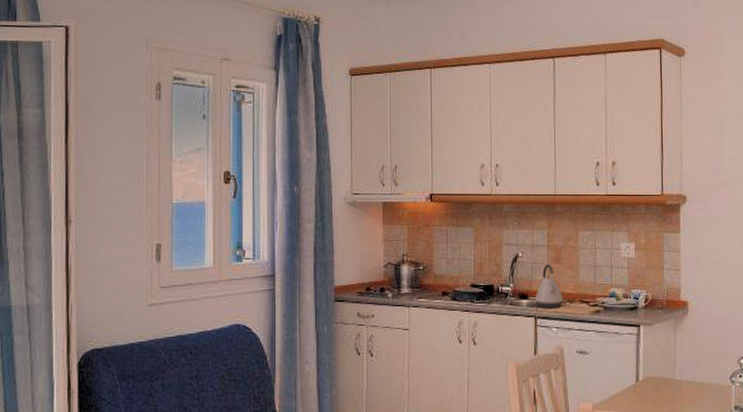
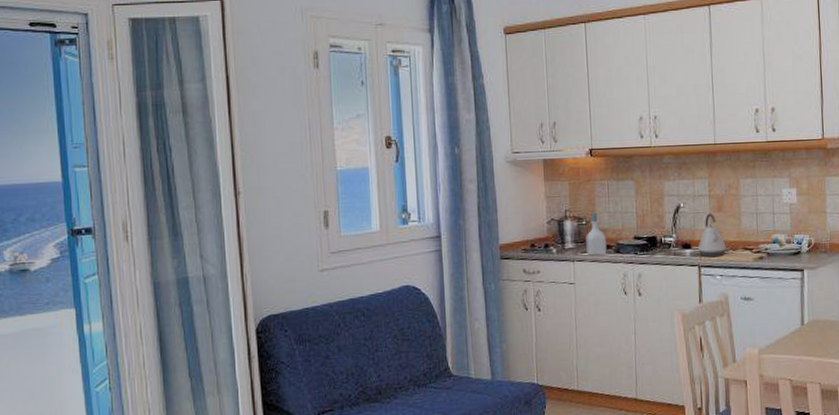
soap bottle: none [422,258,443,303] -> present [586,212,607,257]

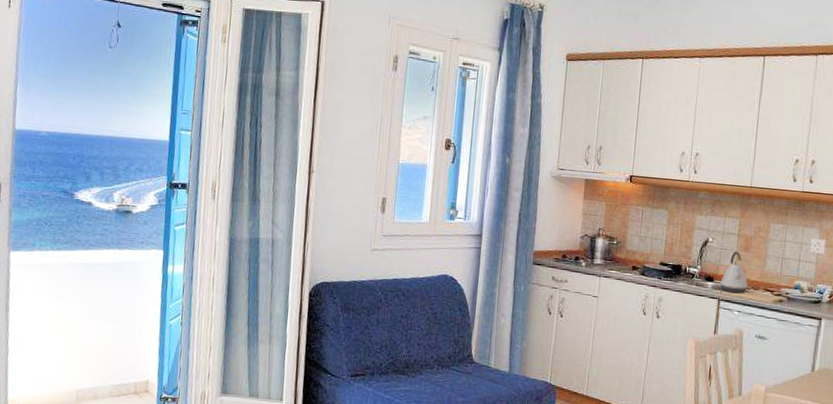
soap bottle: present [586,212,607,257] -> none [613,234,634,276]

